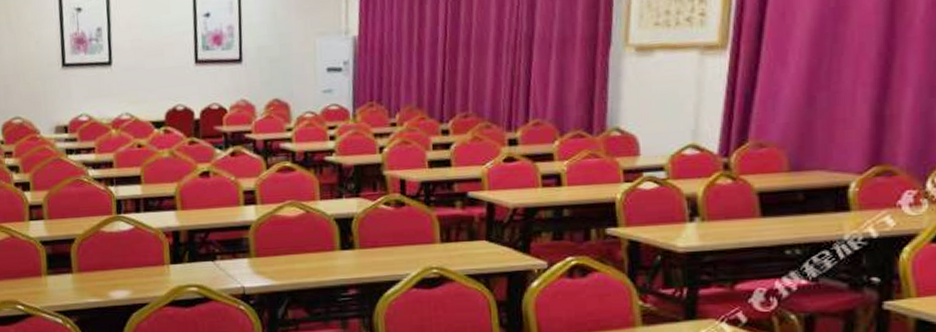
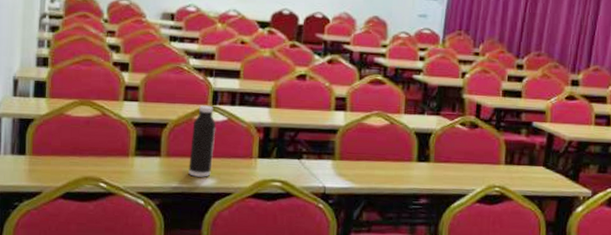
water bottle: none [100,215,125,290] -> present [188,105,216,177]

